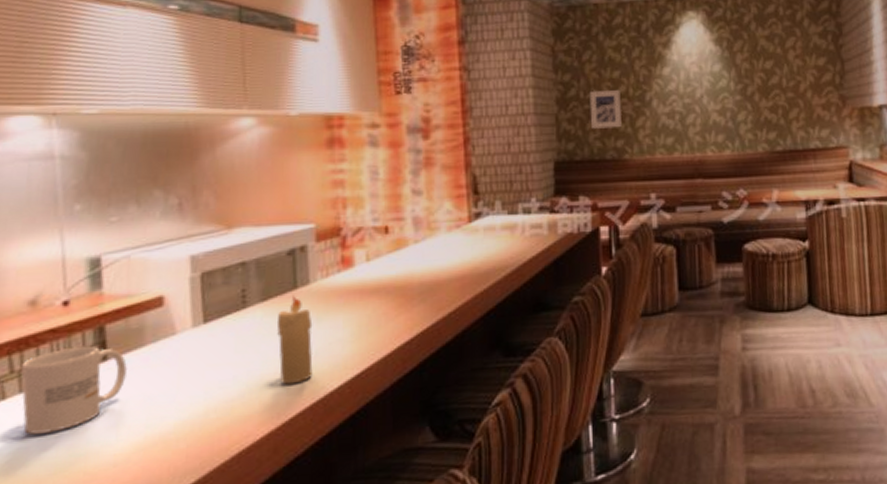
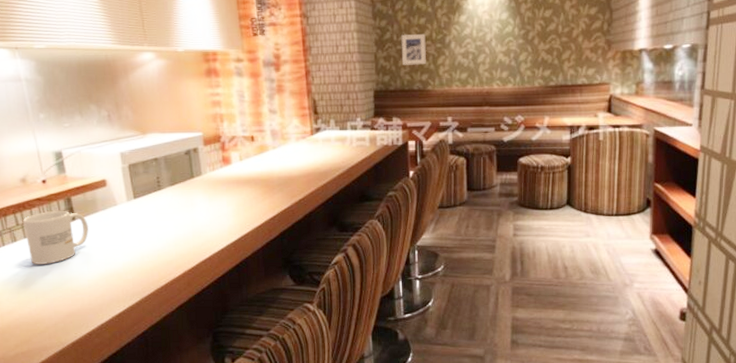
candle: present [276,296,313,385] -> none [182,183,209,242]

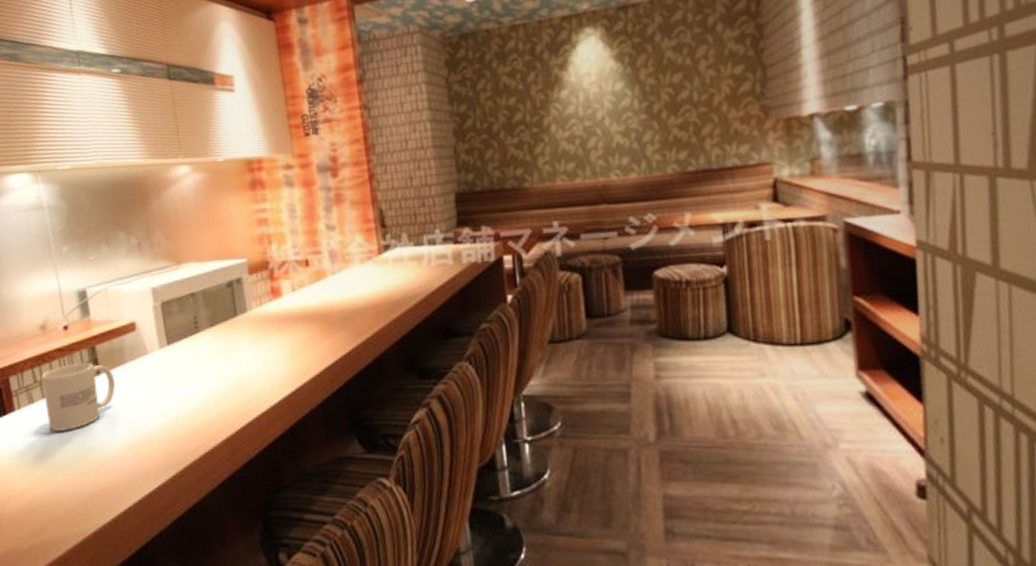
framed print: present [401,33,426,65] -> none [486,116,520,159]

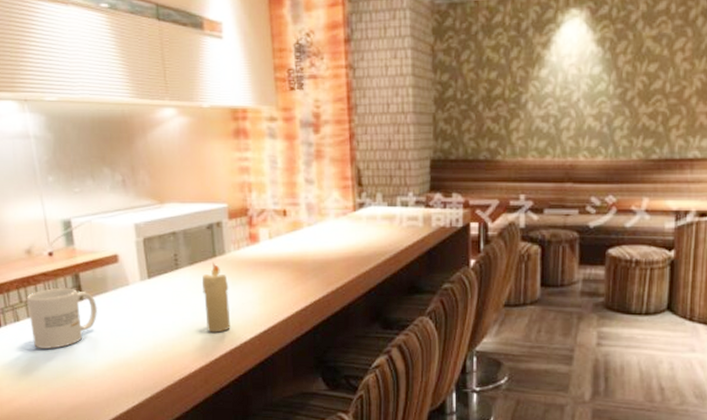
candle: none [223,322,256,399] -> present [201,263,231,333]

